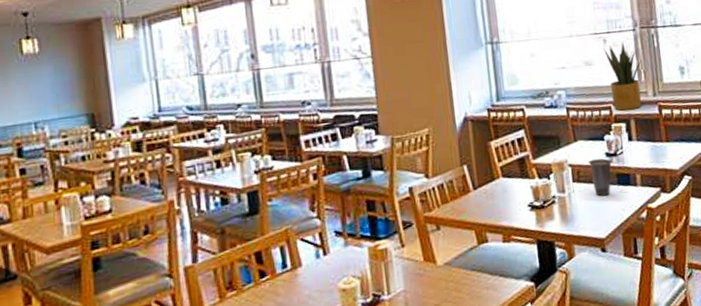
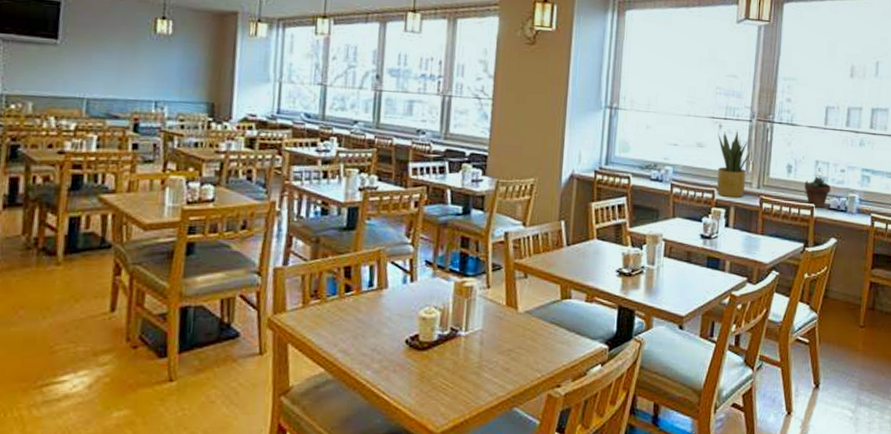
cup: present [588,158,613,197] -> none [682,239,706,276]

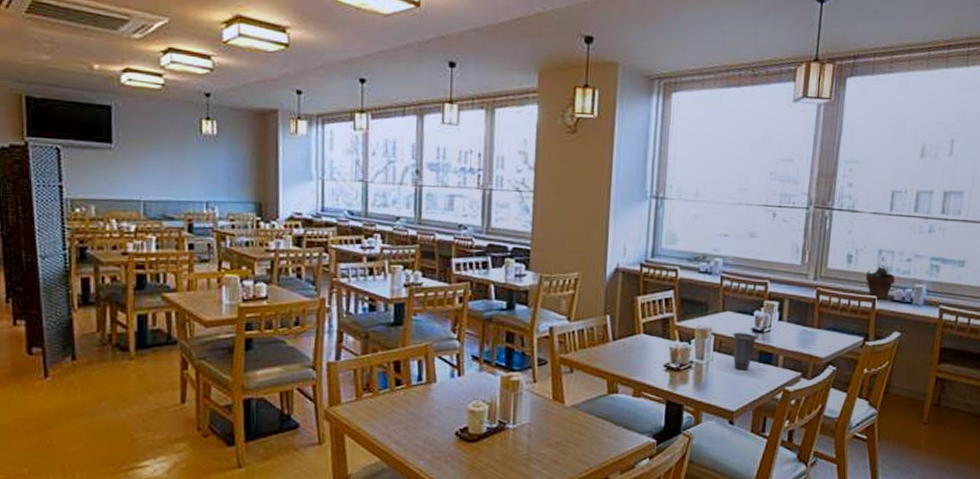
cup: none [682,239,706,276] -> present [732,333,758,371]
planter: present [716,130,753,198] -> none [770,218,810,291]

